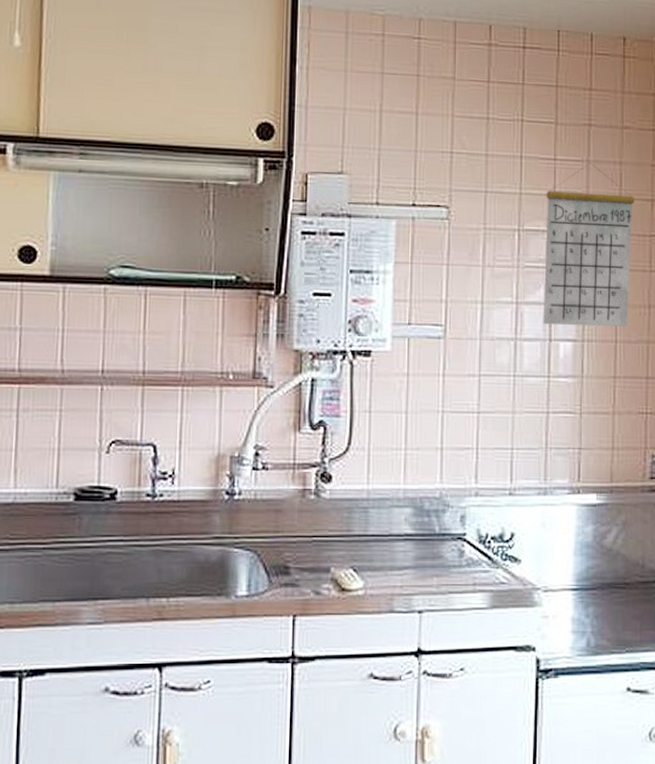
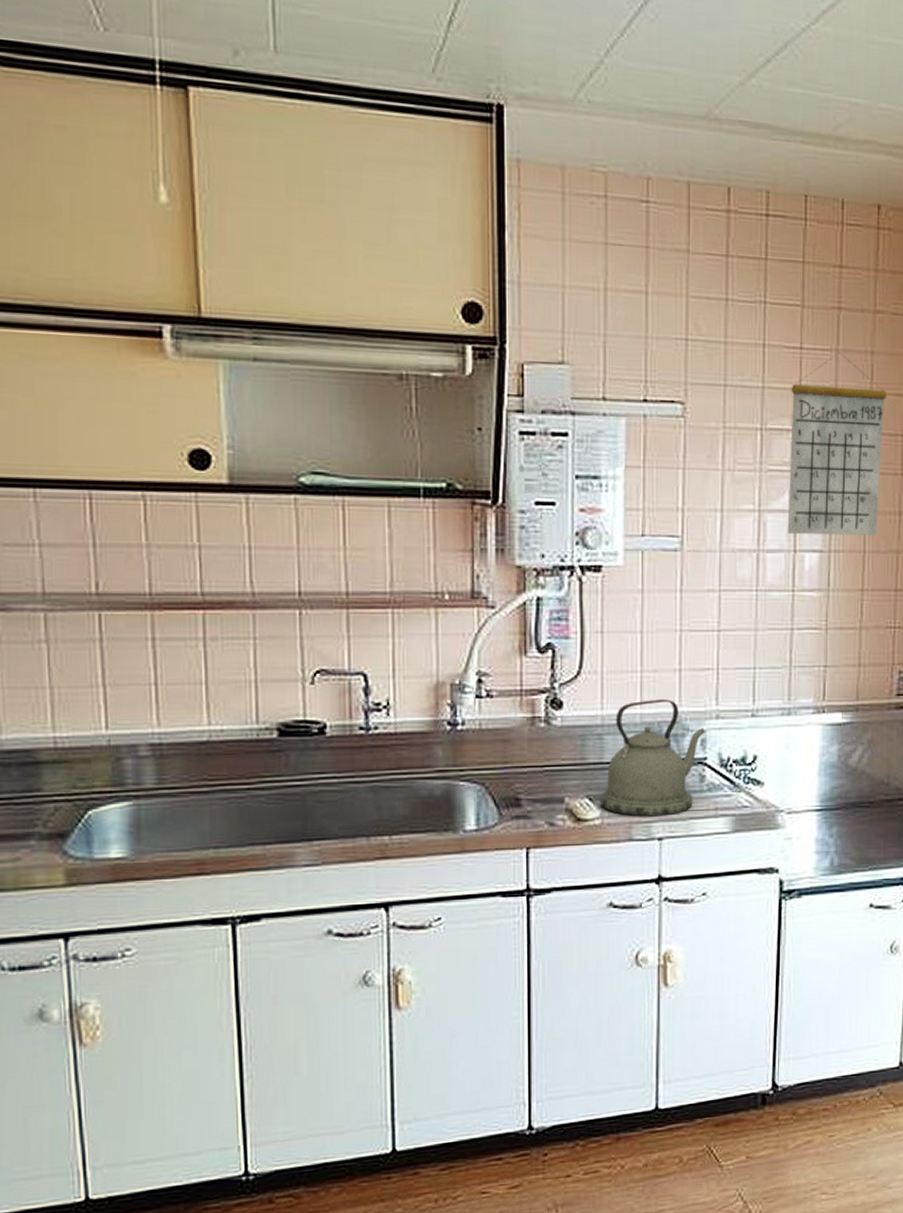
kettle: none [363,476,465,589] -> present [599,699,705,817]

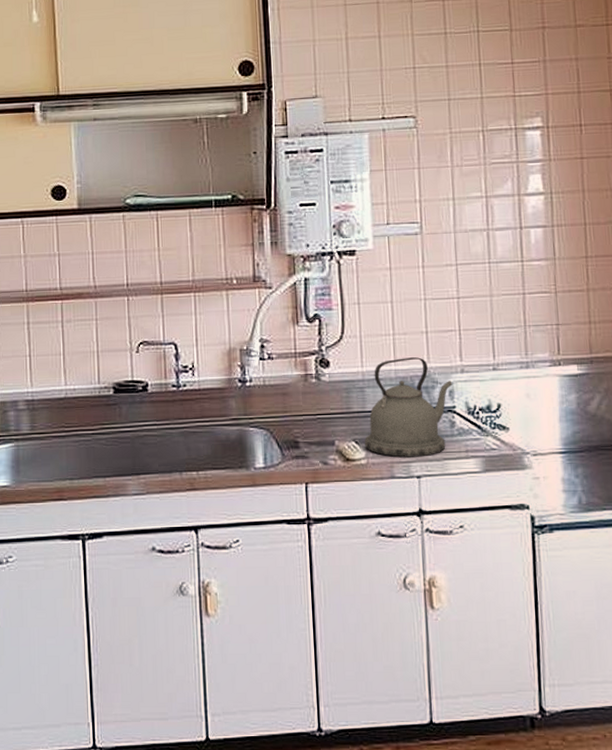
calendar: present [787,352,887,536] -> none [506,62,596,215]

